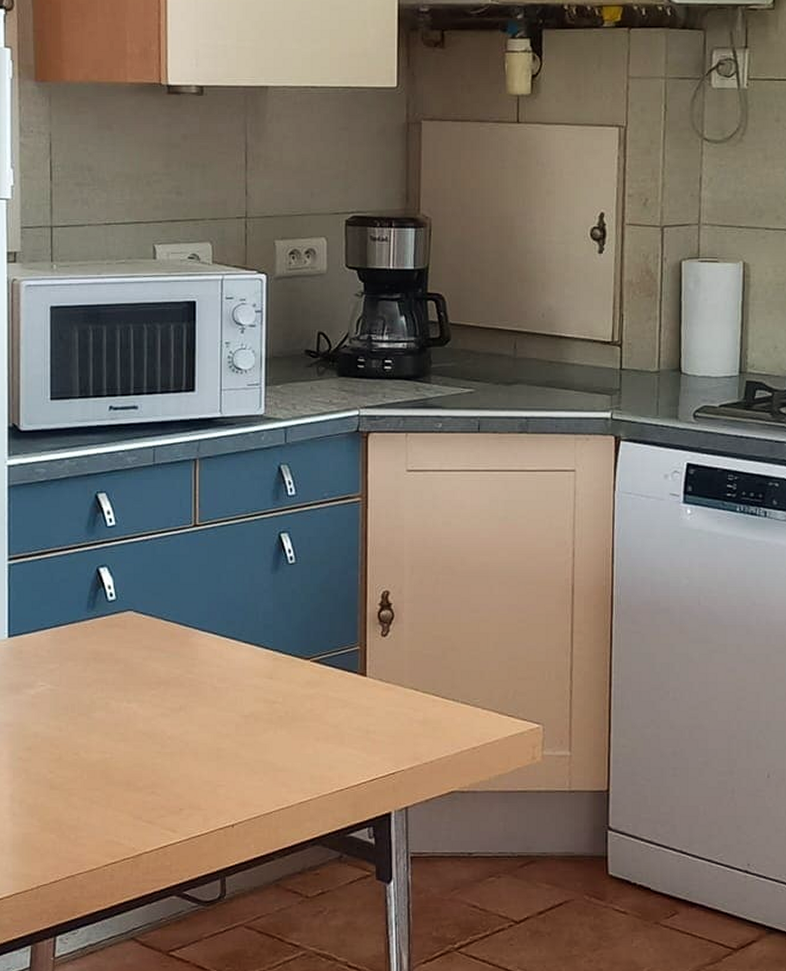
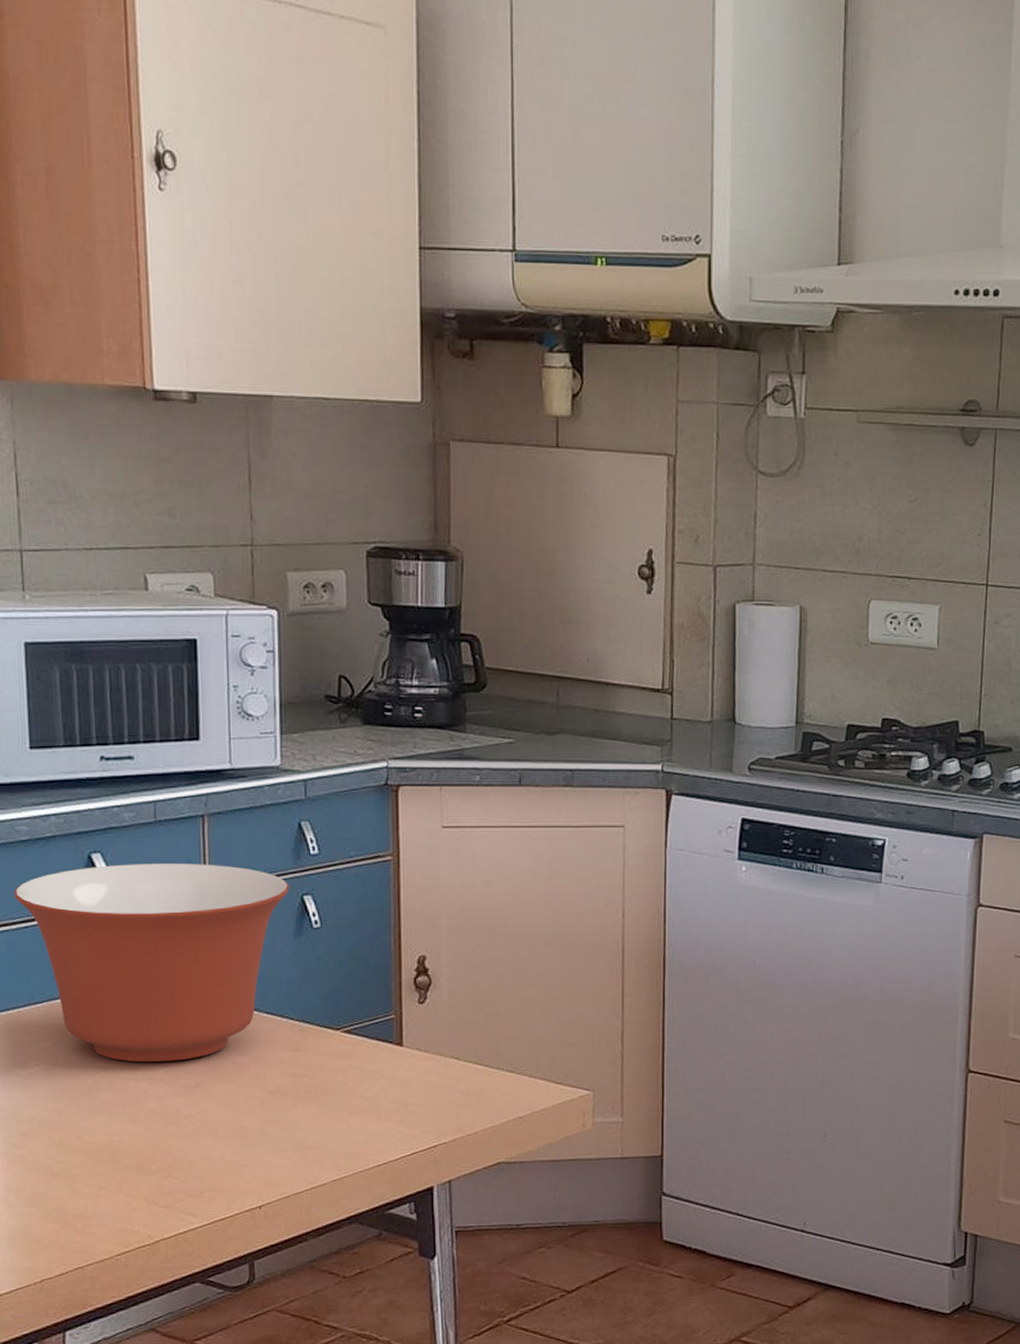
mixing bowl: none [31,503,268,685] -> present [13,864,289,1062]

